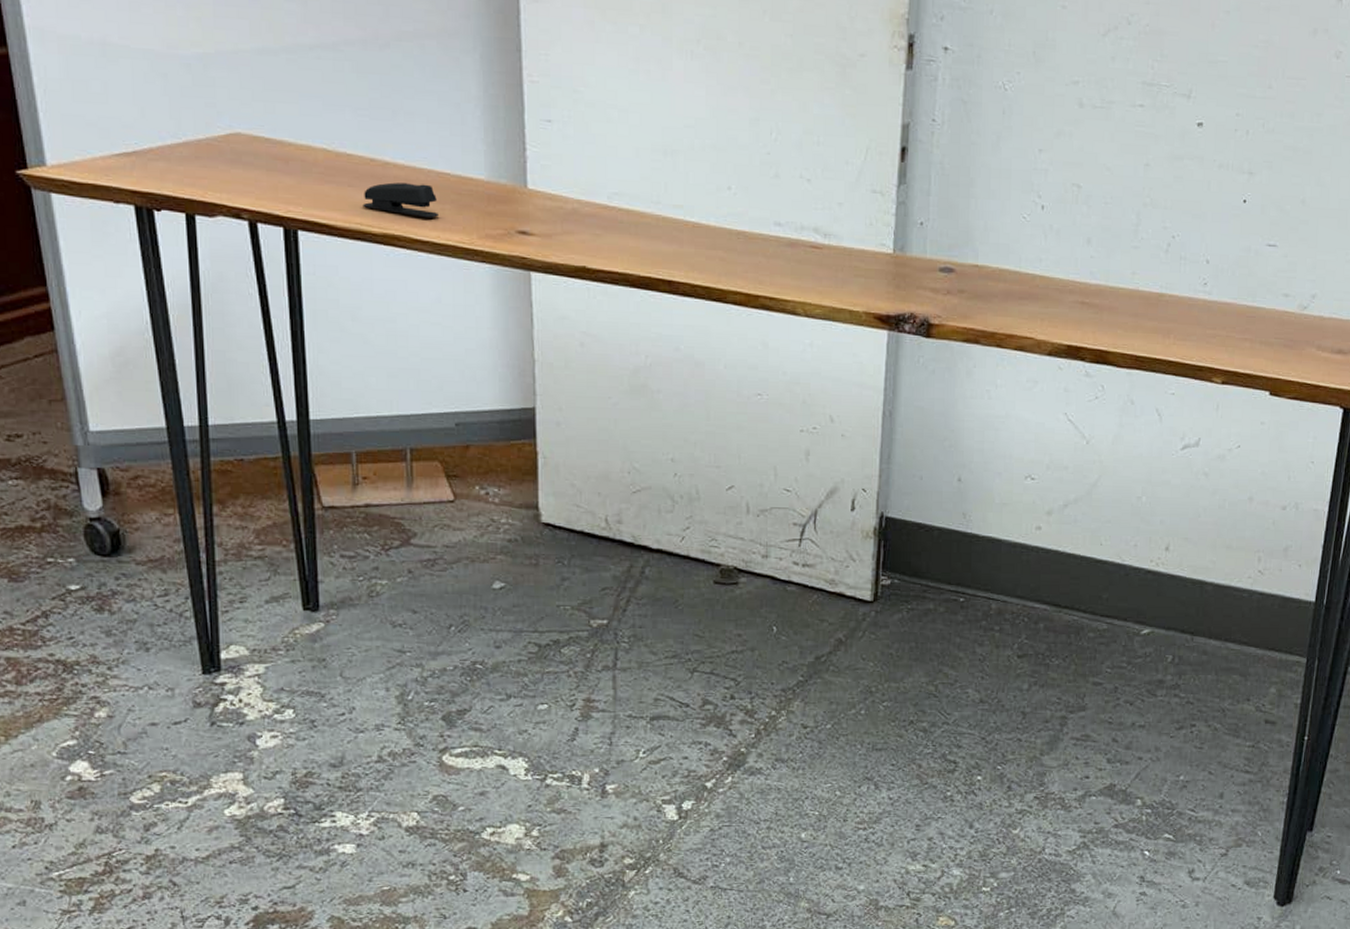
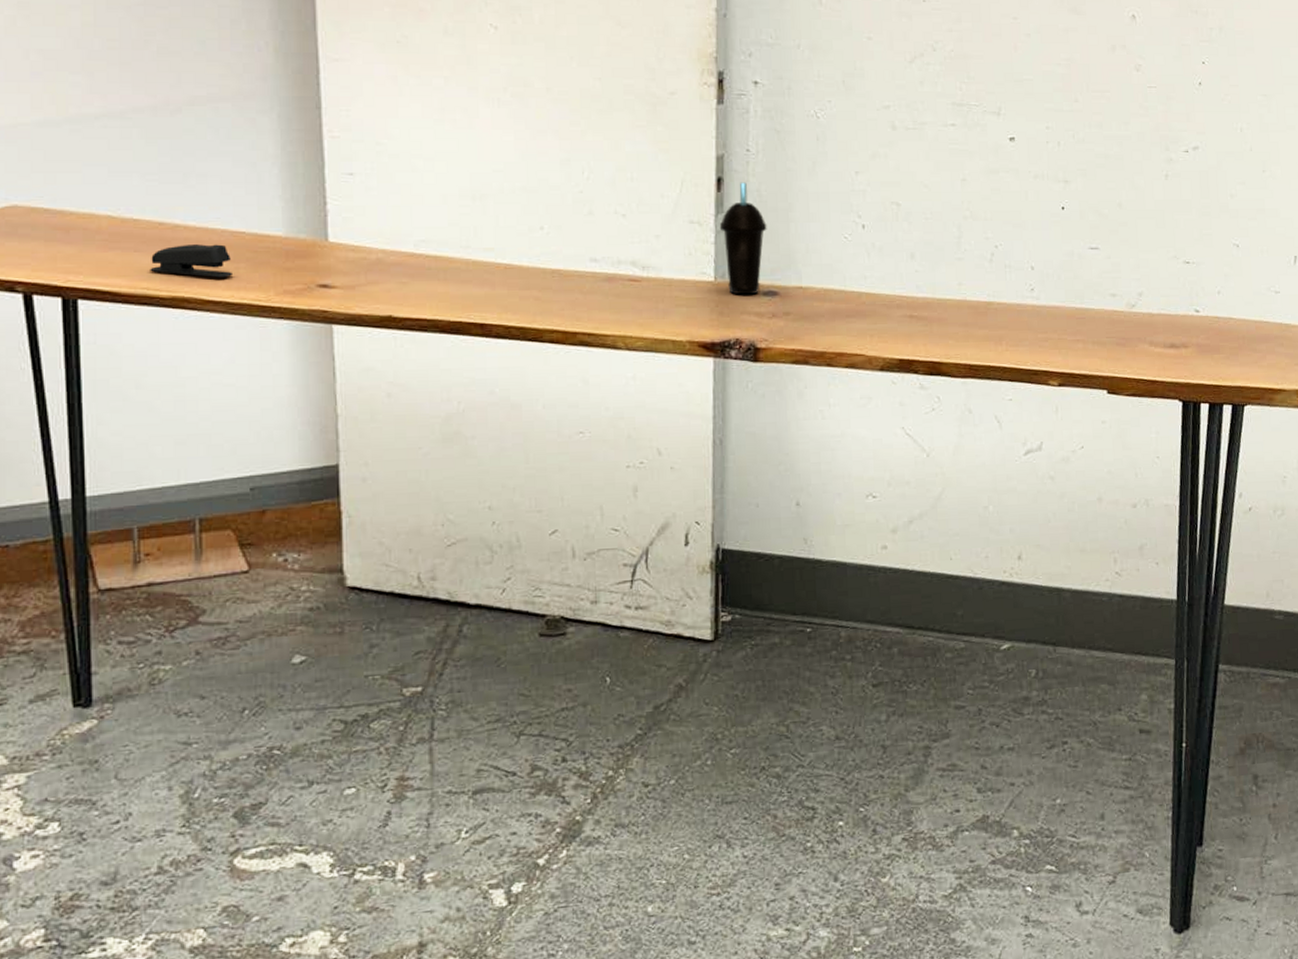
cup: none [901,153,948,270] -> present [719,182,767,295]

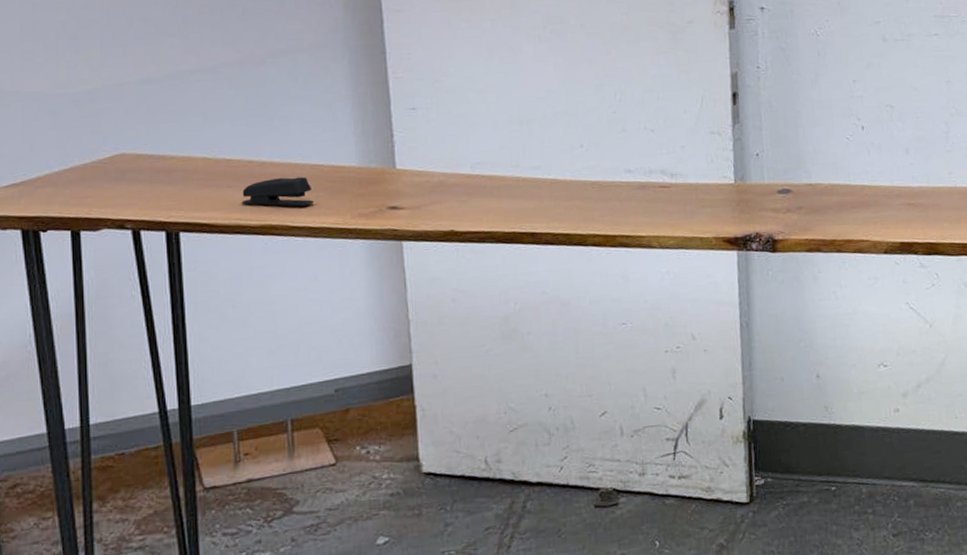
cup: present [719,182,767,295] -> none [736,95,778,194]

